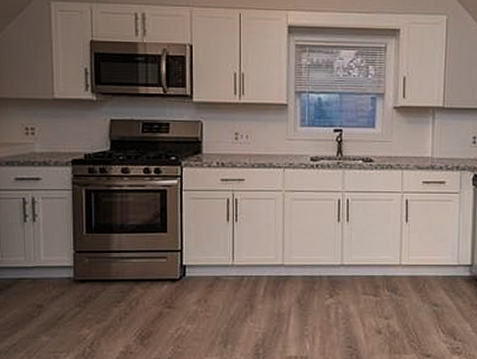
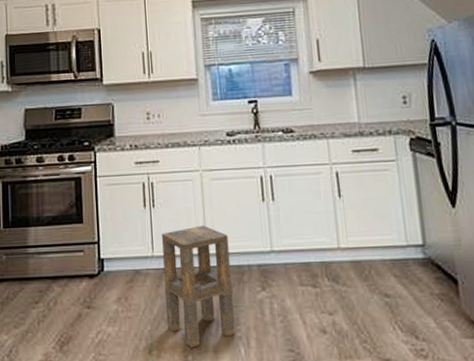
side table: none [243,240,304,343] -> present [162,225,235,348]

